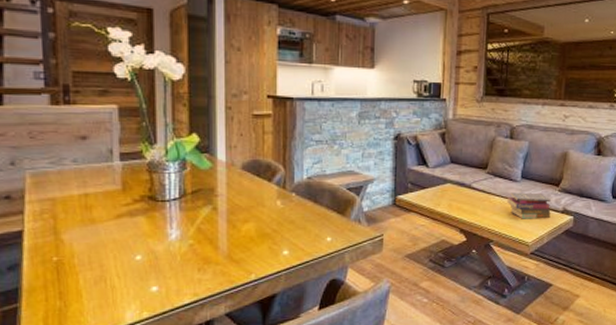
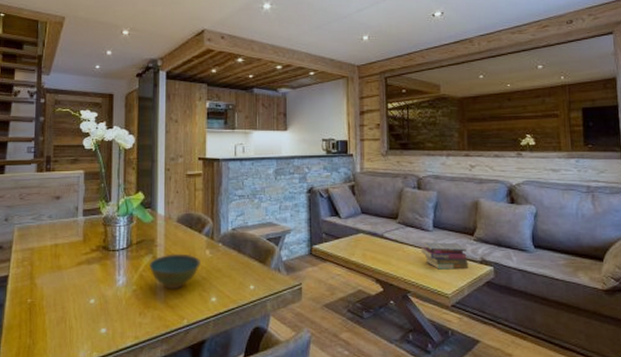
bowl: none [209,204,270,243] -> present [150,254,201,289]

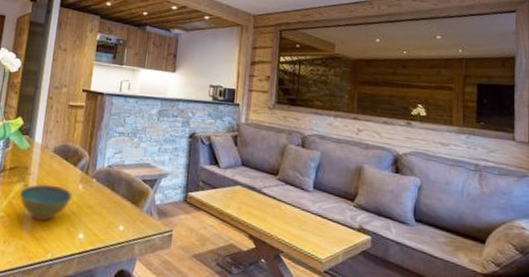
books: present [421,242,469,270] -> none [298,202,346,235]

